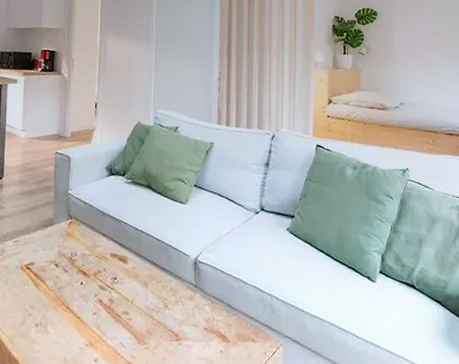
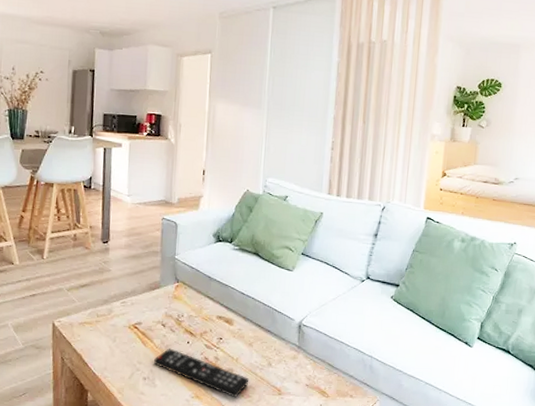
remote control: none [47,290,146,345] -> present [154,348,249,398]

